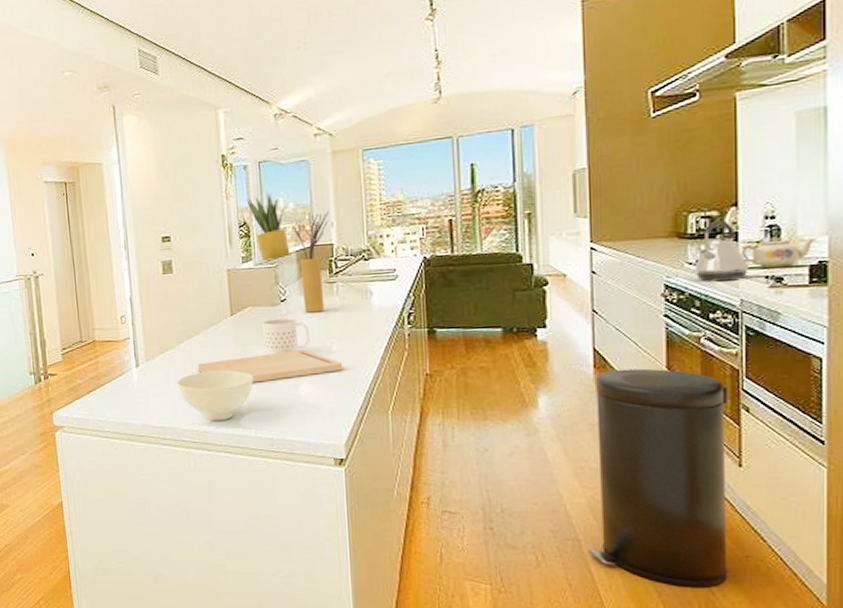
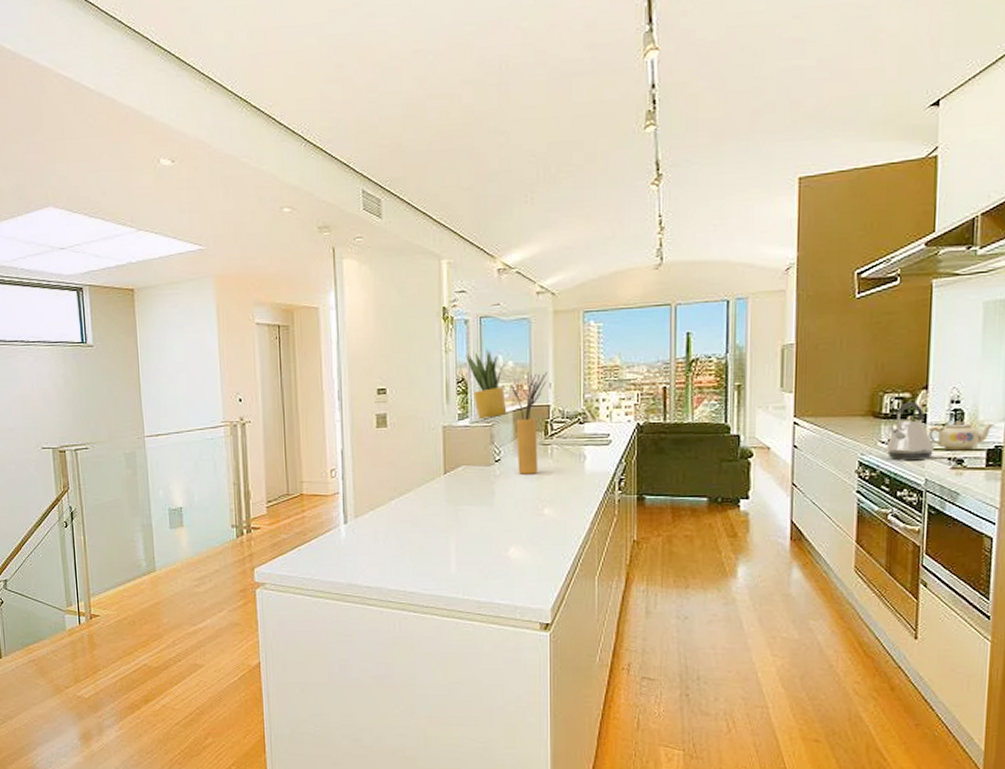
bowl: present [176,370,254,422] -> none [385,530,464,582]
cutting board: present [197,349,343,383] -> none [407,511,553,544]
mug: present [261,318,311,355] -> none [475,479,523,516]
pedal bin: present [587,368,728,587] -> none [775,542,909,754]

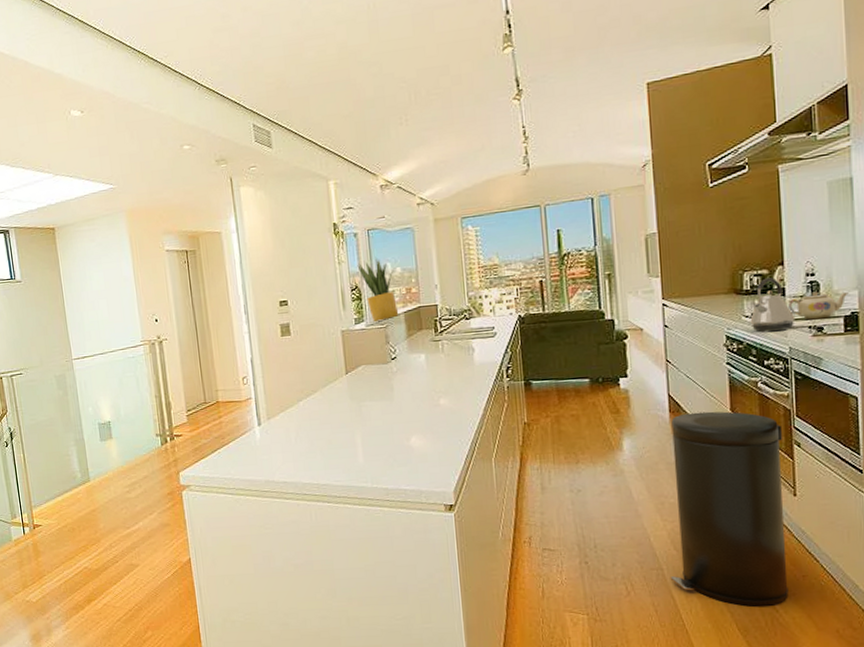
vase: present [511,371,548,474] -> none [401,274,434,370]
pedal bin: none [775,542,909,754] -> present [670,411,789,607]

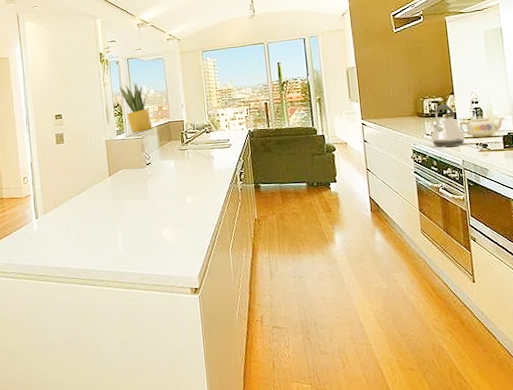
pedal bin: present [670,411,789,607] -> none [373,211,474,377]

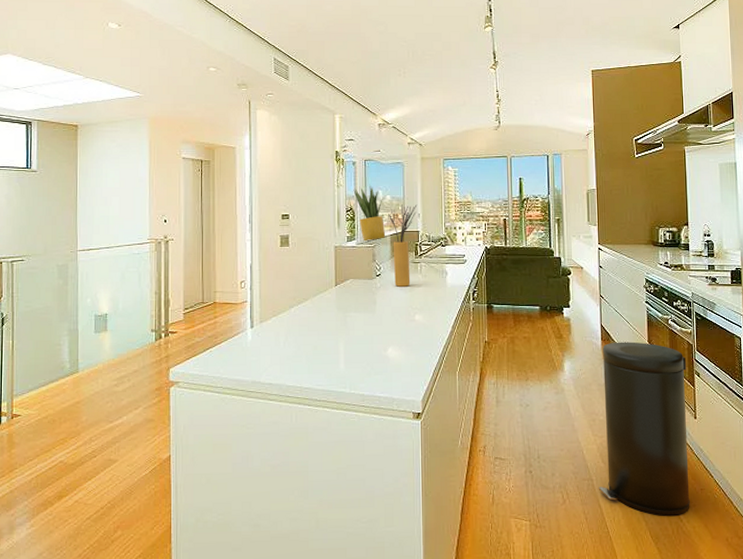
vase: none [154,96,180,173] -> present [389,204,417,287]
pedal bin: none [373,211,474,377] -> present [598,341,690,516]
kettle: present [430,104,466,148] -> none [663,235,696,279]
teapot: present [460,116,505,139] -> none [692,249,734,272]

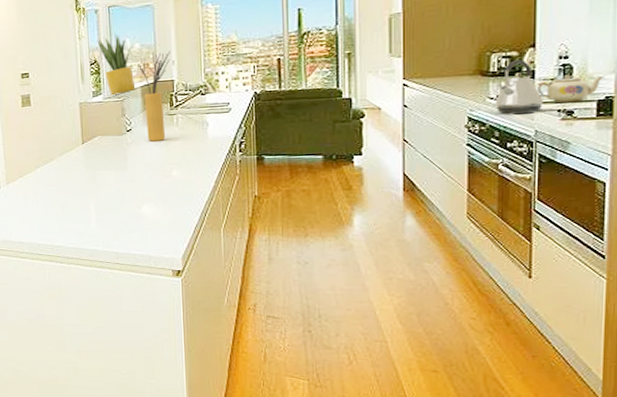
pedal bin: present [598,341,690,516] -> none [393,191,521,383]
kettle: none [663,235,696,279] -> present [495,59,544,115]
teapot: none [692,249,734,272] -> present [538,74,604,104]

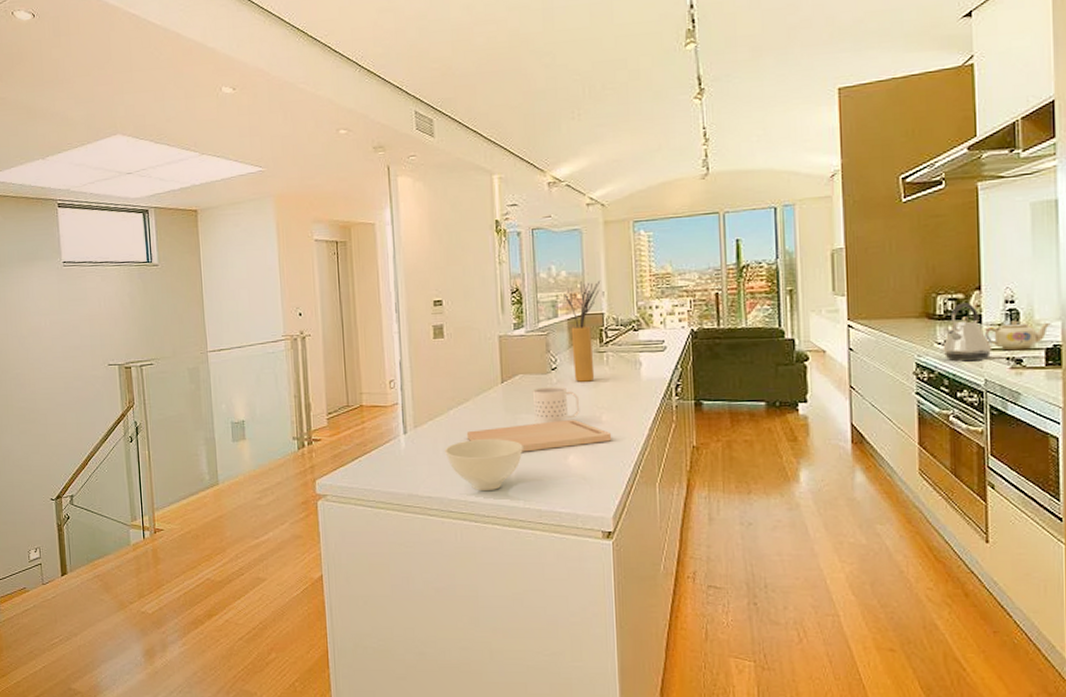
bowl: none [33,192,102,237] -> present [445,439,523,492]
cutting board: none [52,174,181,203] -> present [466,419,612,452]
planter: present [97,32,136,96] -> none [519,258,562,329]
mug: none [109,146,153,179] -> present [532,387,580,424]

